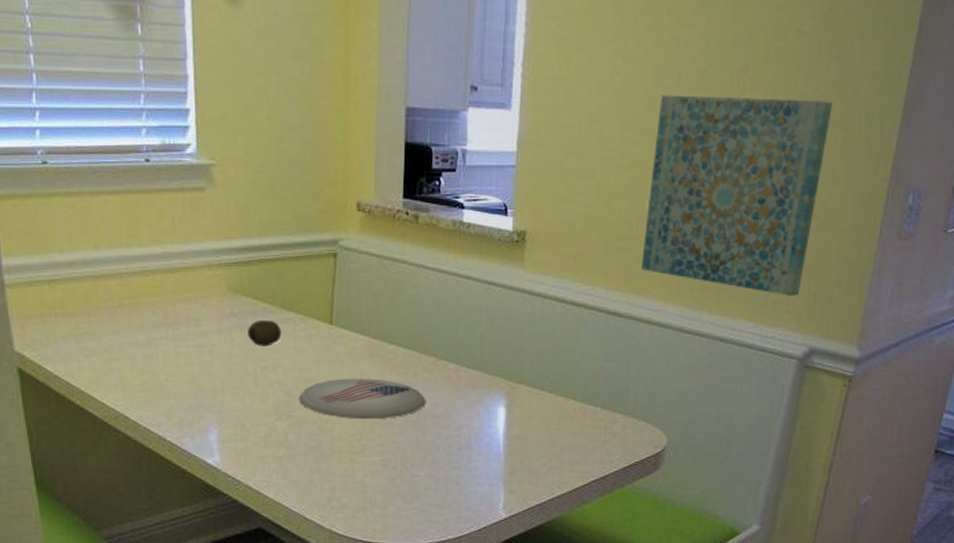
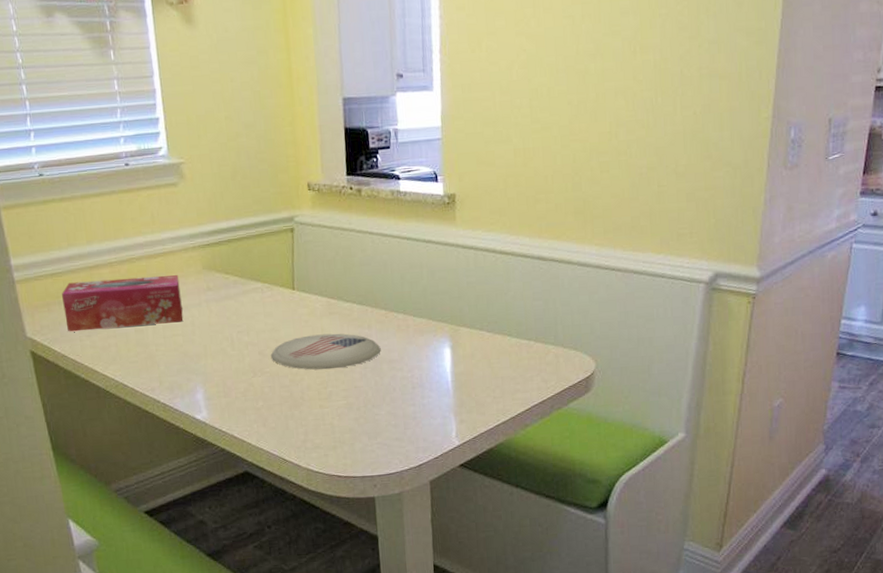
tissue box: none [58,292,201,350] -> present [61,274,183,332]
fruit: present [248,321,282,347] -> none [222,291,252,314]
wall art: present [641,95,833,297] -> none [558,55,715,229]

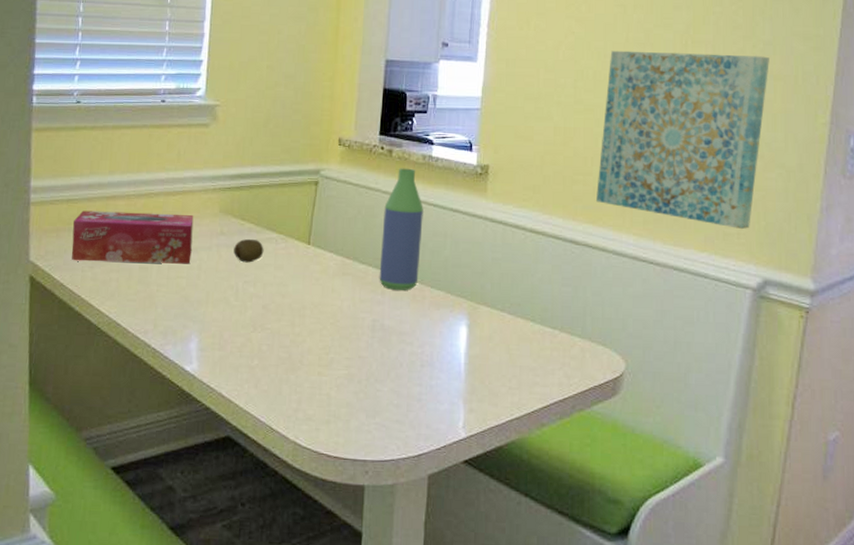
fruit: none [222,291,252,314] -> present [234,239,264,263]
plate: present [270,333,381,370] -> none [274,294,392,334]
bottle: none [360,205,401,324] -> present [379,168,423,291]
wall art: none [558,55,715,229] -> present [596,50,769,230]

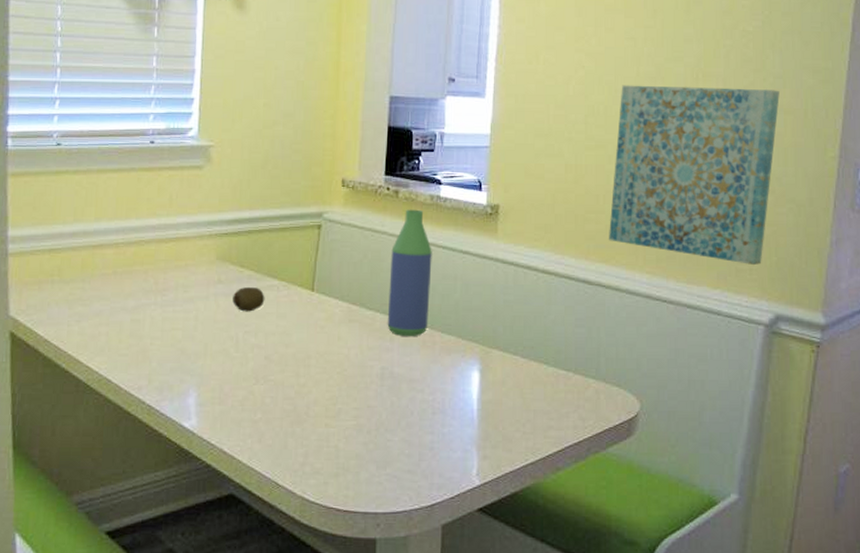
tissue box: present [71,210,194,264] -> none [56,261,189,315]

